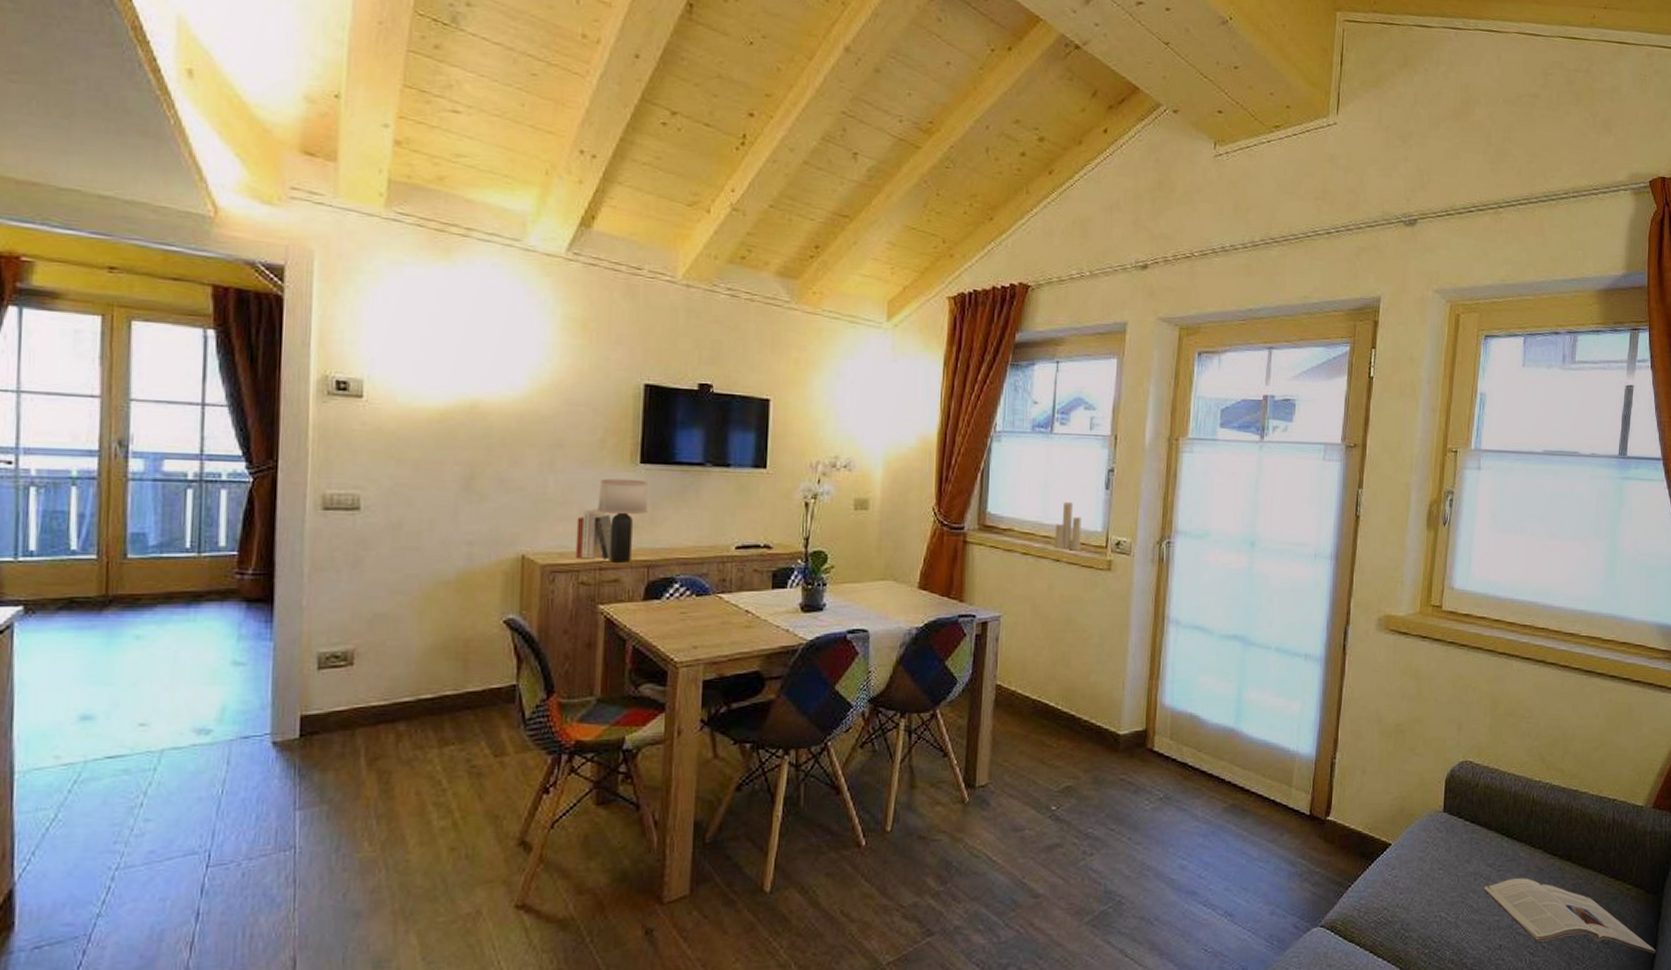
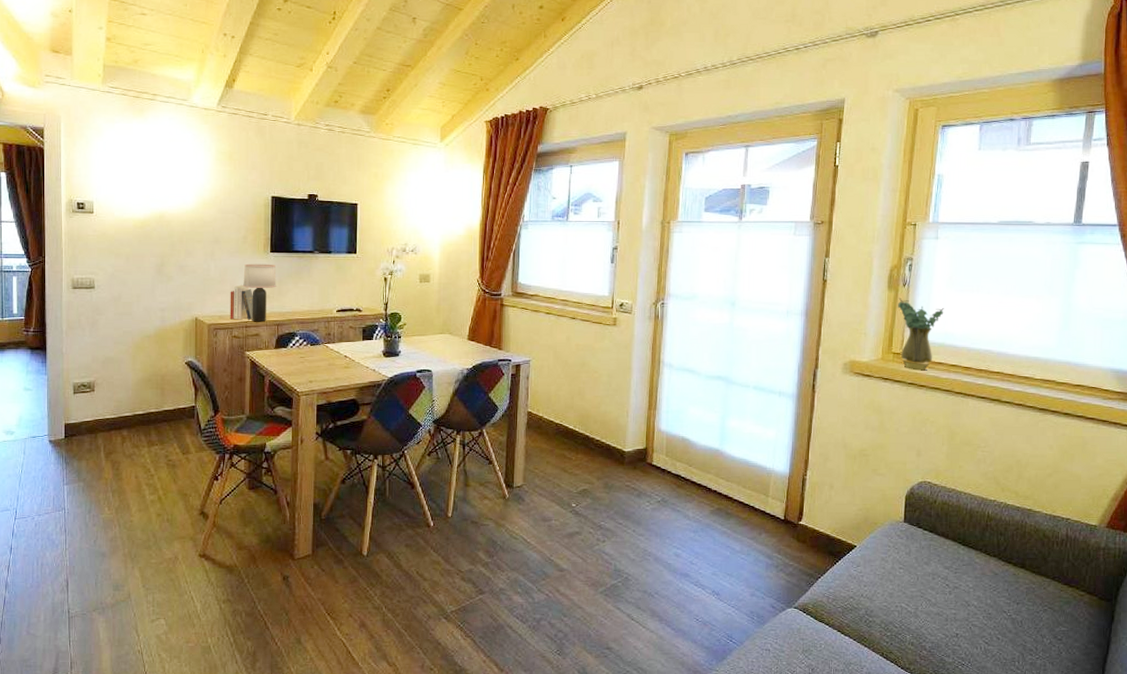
candle: present [1053,500,1082,551] -> none [570,272,592,311]
vase: none [1438,539,1487,627] -> present [898,298,944,371]
magazine: present [1483,878,1656,953] -> none [941,580,1109,651]

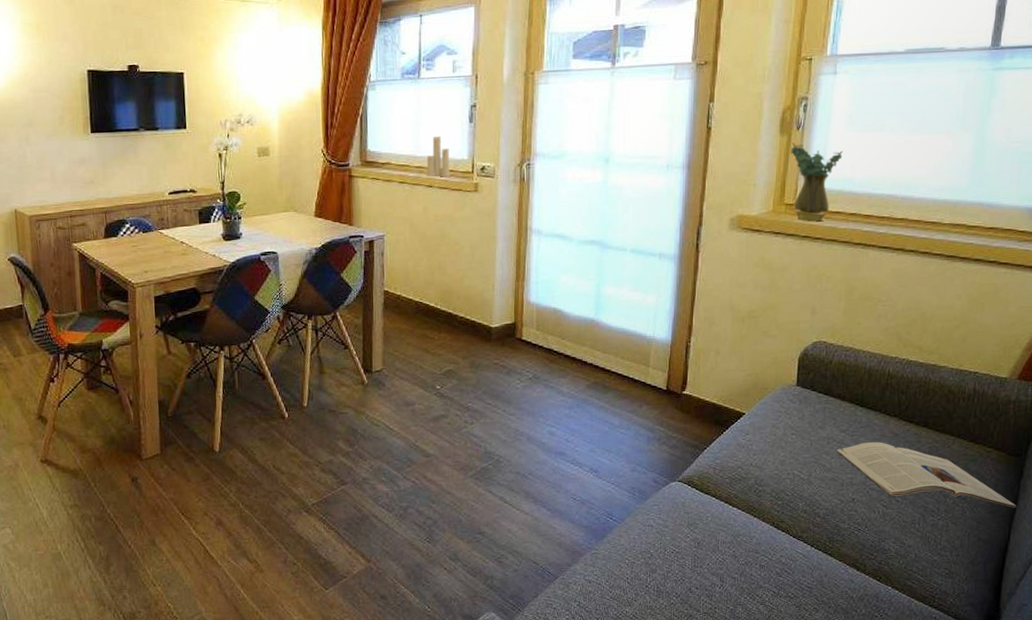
books: present [230,284,253,320] -> none [50,170,78,210]
table lamp: present [243,263,276,322] -> none [63,145,101,211]
candle: none [570,272,592,311] -> present [425,134,450,178]
magazine: none [941,580,1109,651] -> present [836,442,1017,508]

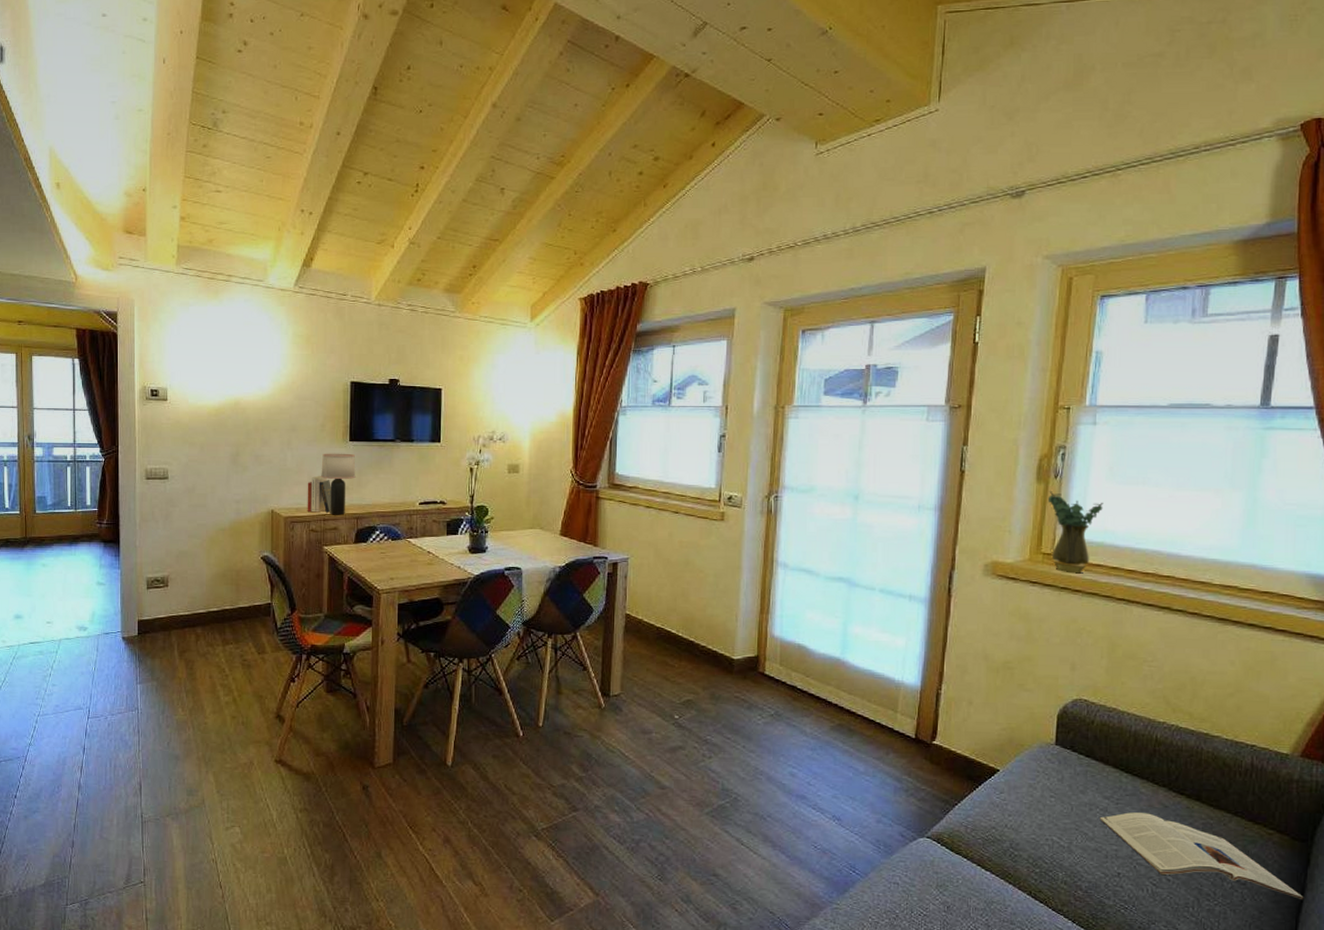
books: none [50,170,78,210] -> present [307,475,331,513]
table lamp: none [63,145,101,211] -> present [321,453,356,515]
candle: present [425,134,450,178] -> none [672,462,697,504]

